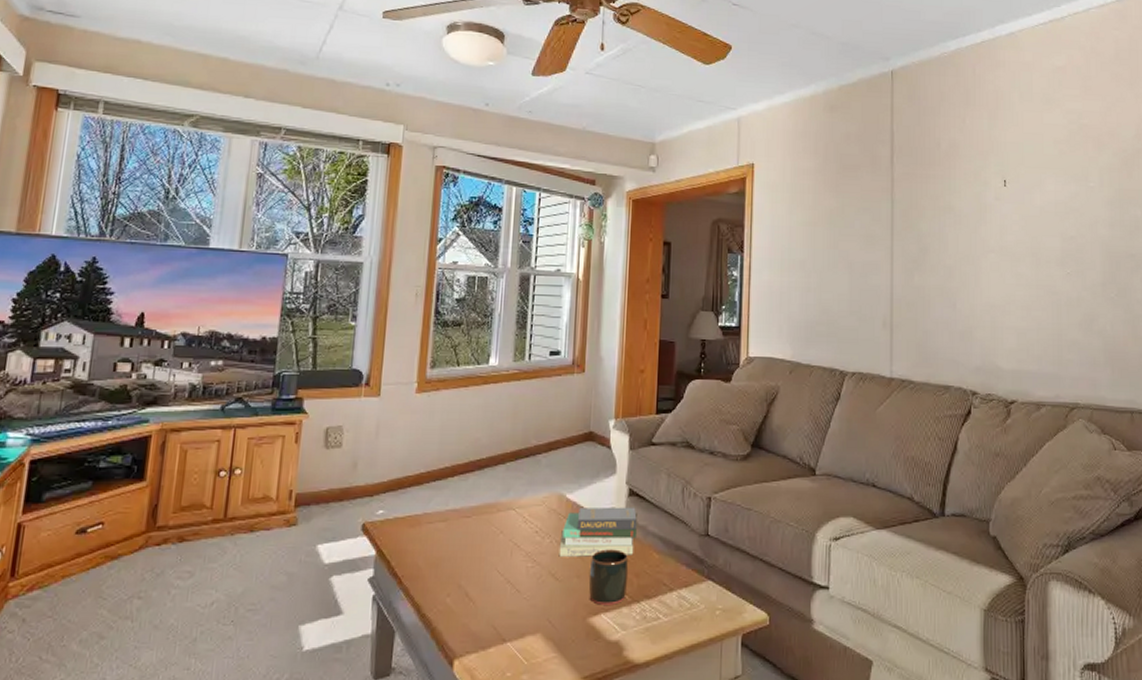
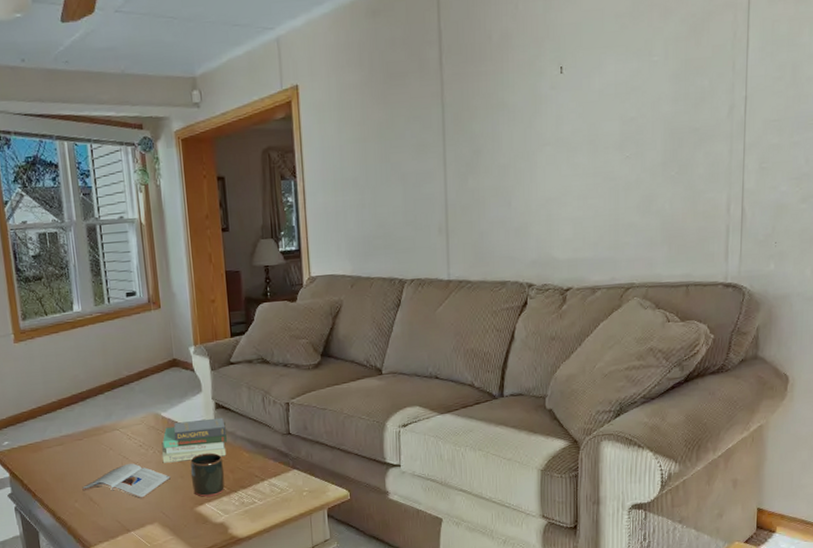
magazine: none [459,554,565,600] -> present [82,463,170,499]

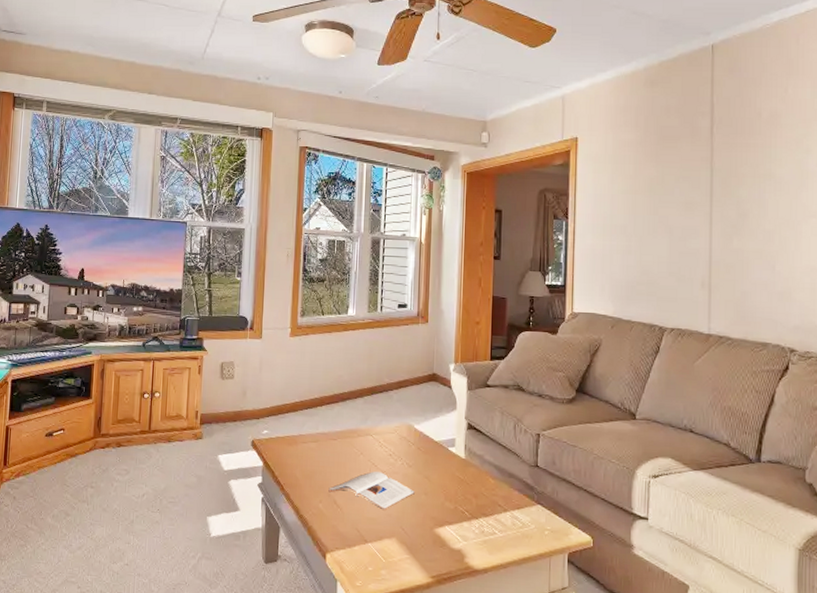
books: present [162,417,227,463] -> none [409,437,475,479]
mug: present [190,452,225,497] -> none [434,473,469,520]

